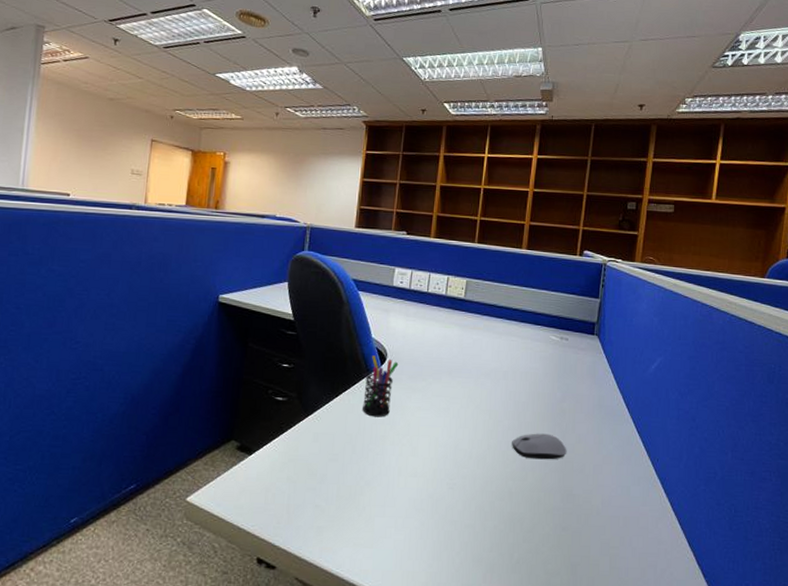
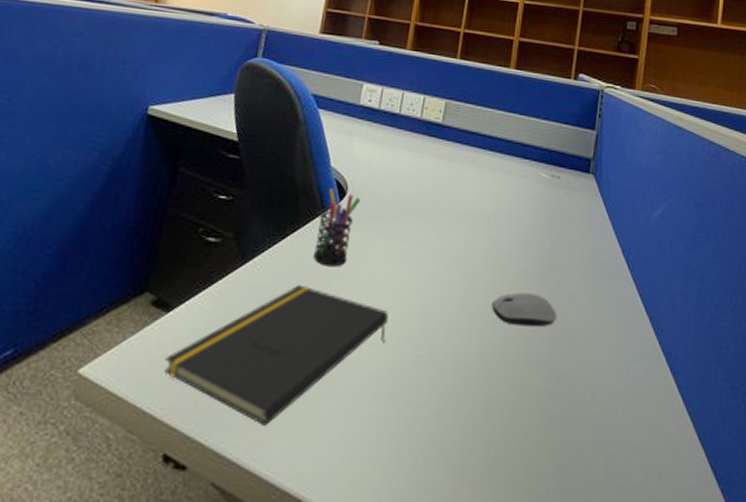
notepad: none [251,431,427,537] -> present [164,284,389,426]

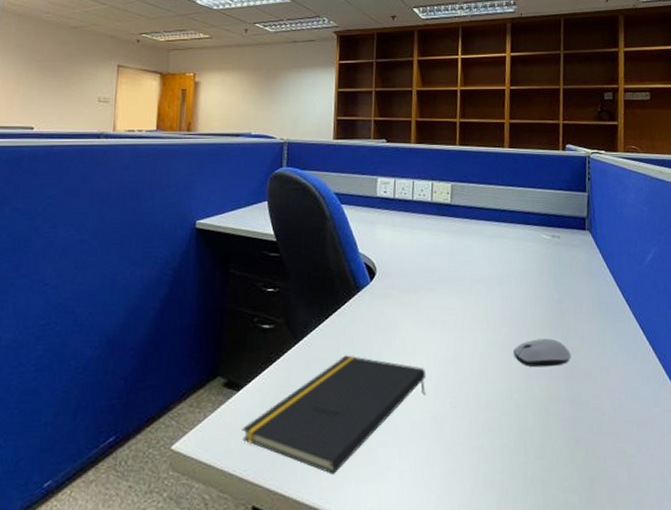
pen holder: present [313,188,361,267] -> none [355,271,389,337]

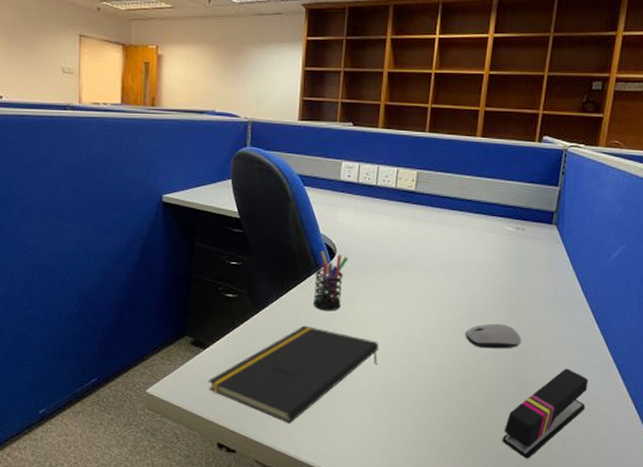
pen holder: none [355,271,389,337] -> present [313,251,348,311]
stapler: none [564,383,645,495] -> present [502,369,588,459]

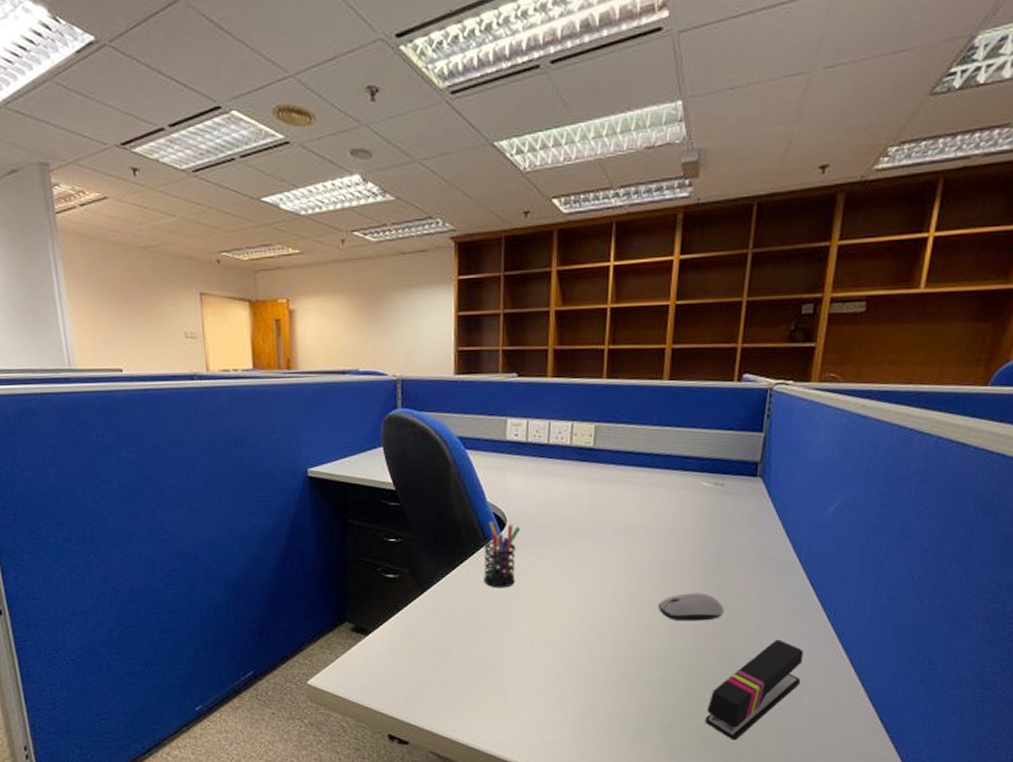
notepad: present [208,325,379,423] -> none [373,605,561,711]

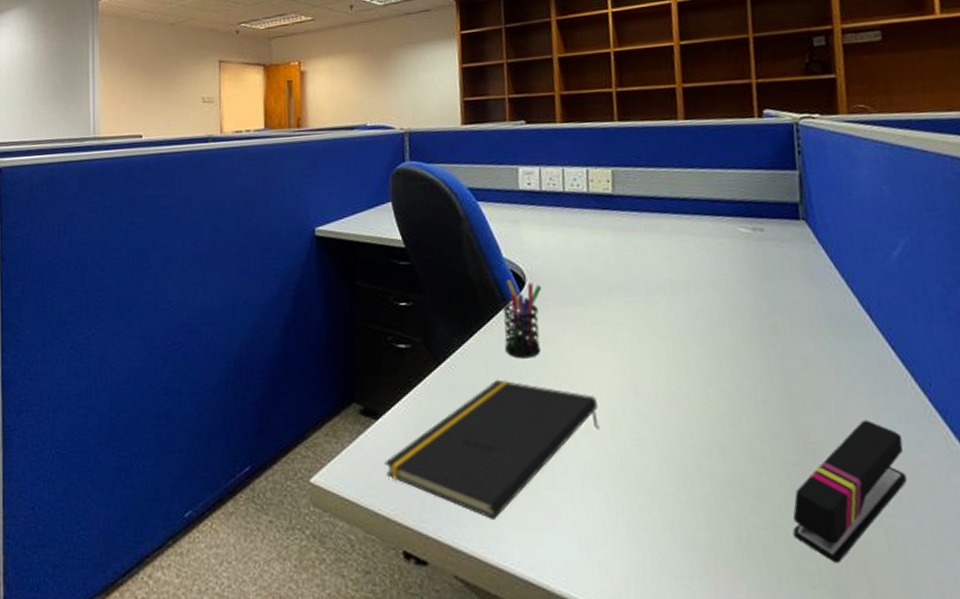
notepad: none [373,605,561,711] -> present [384,379,599,519]
computer mouse: present [658,593,724,622] -> none [710,360,792,397]

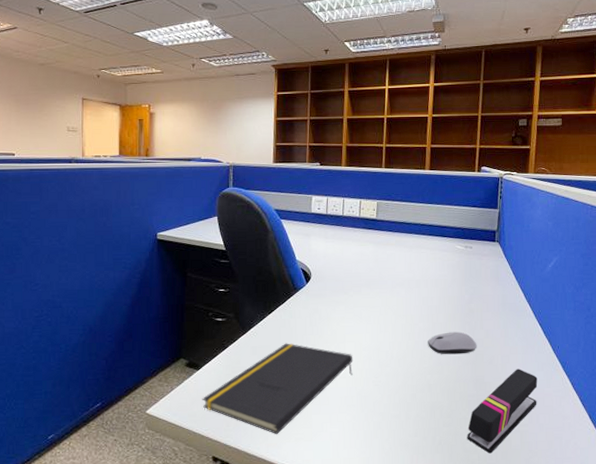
pen holder: present [503,279,542,359] -> none [293,275,322,329]
computer mouse: none [710,360,792,397] -> present [428,331,477,355]

